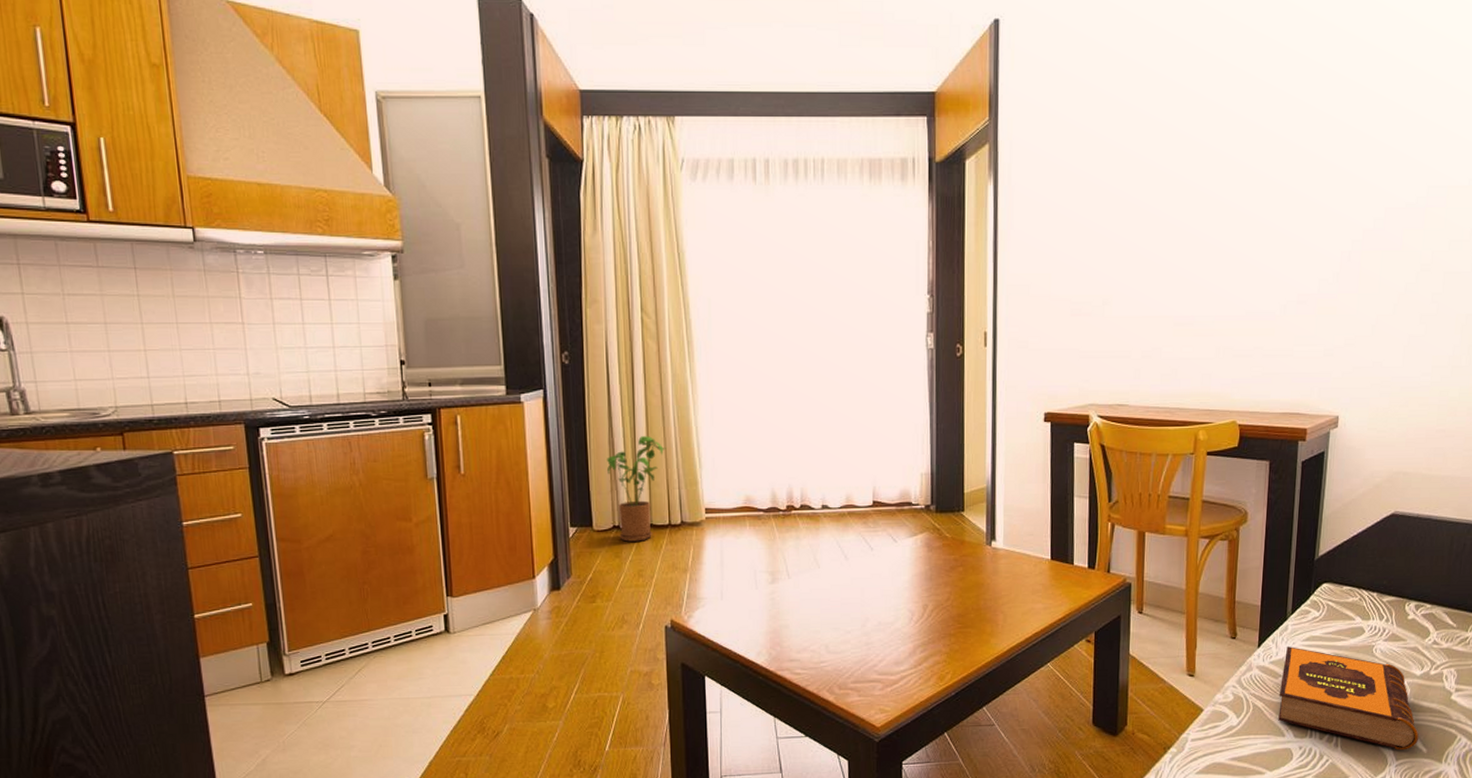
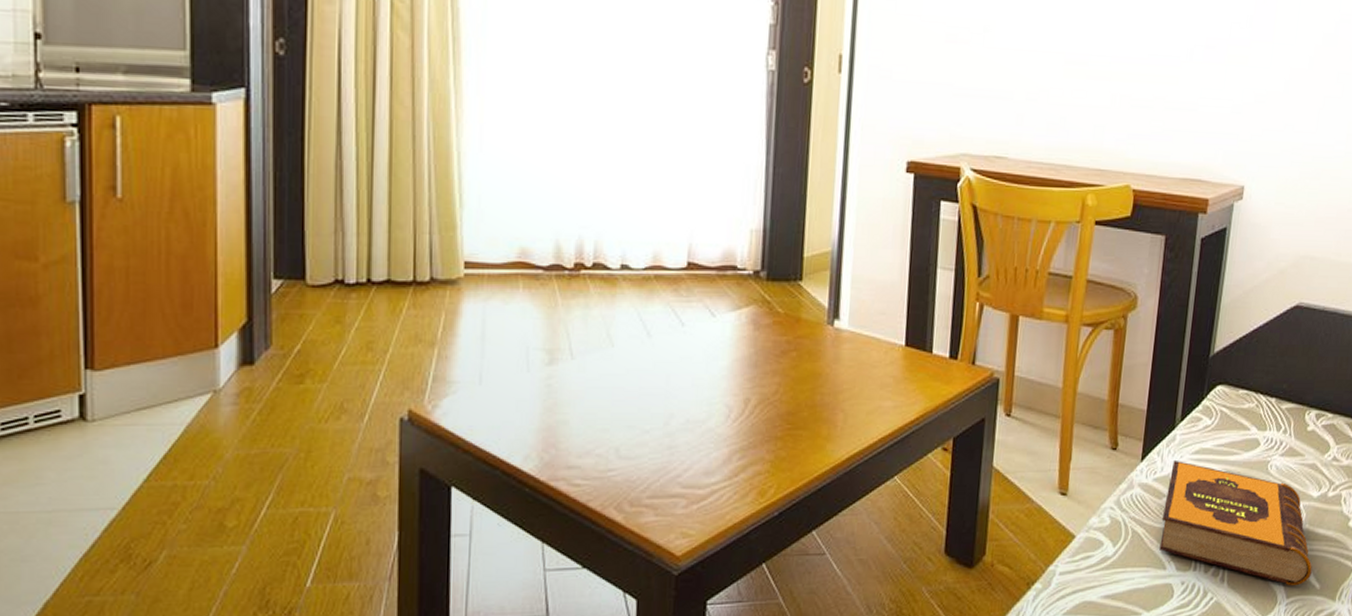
house plant: present [607,436,667,542] -> none [331,160,416,303]

